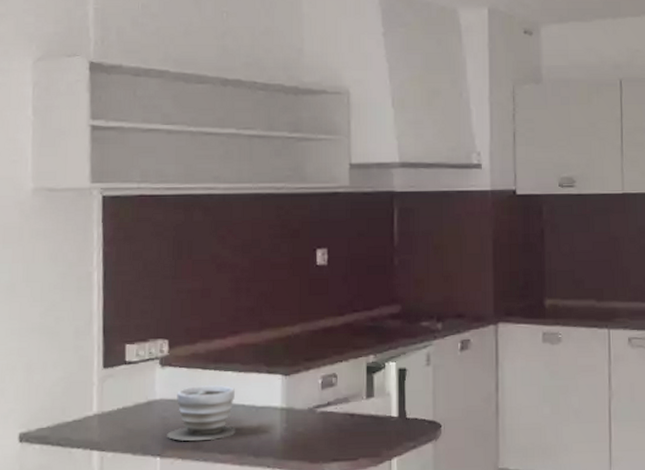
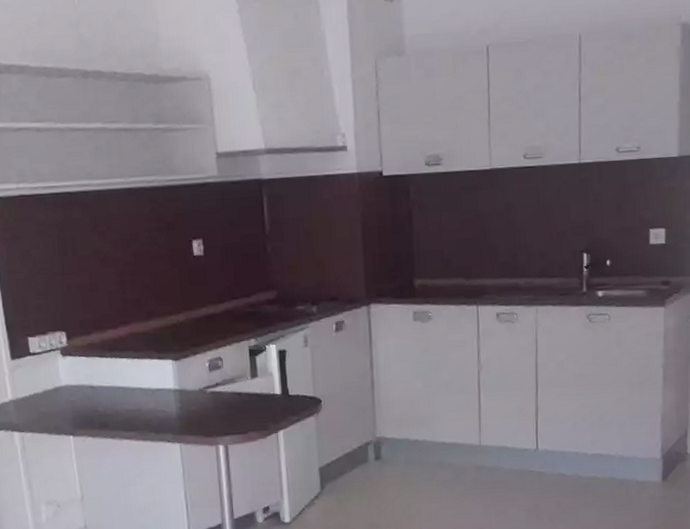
planter: present [167,384,236,441] -> none [76,370,137,421]

